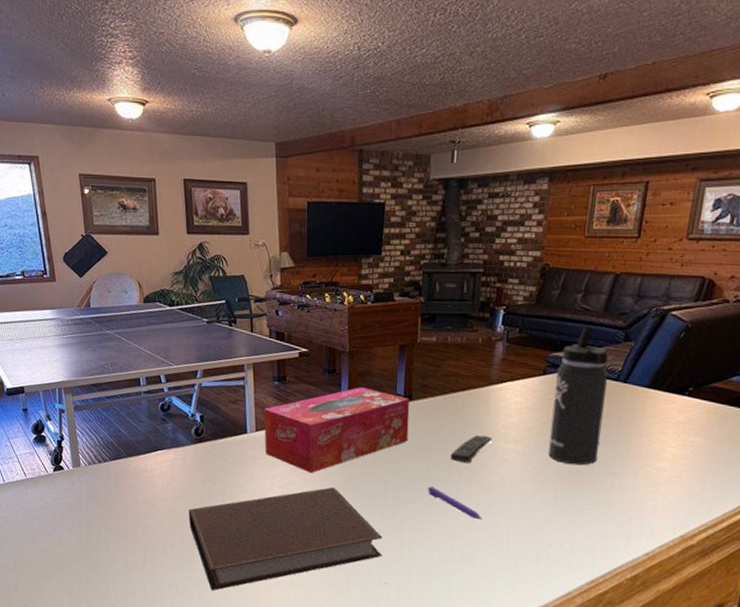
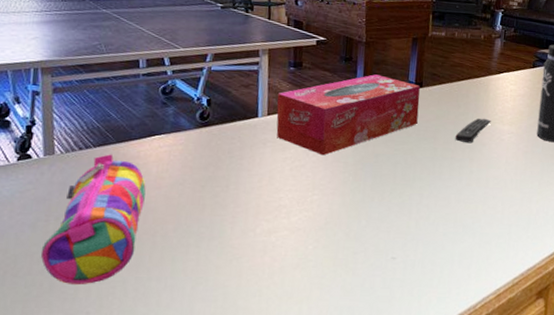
pencil case: none [79,467,154,584] -> present [41,154,146,284]
notebook: present [188,487,383,591] -> none [185,169,391,282]
pen: present [427,486,483,520] -> none [433,165,482,194]

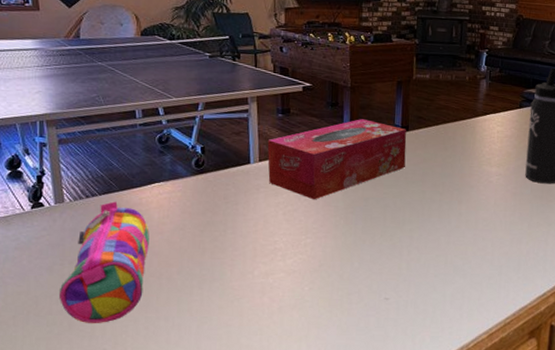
remote control: present [455,118,491,144] -> none [443,160,479,186]

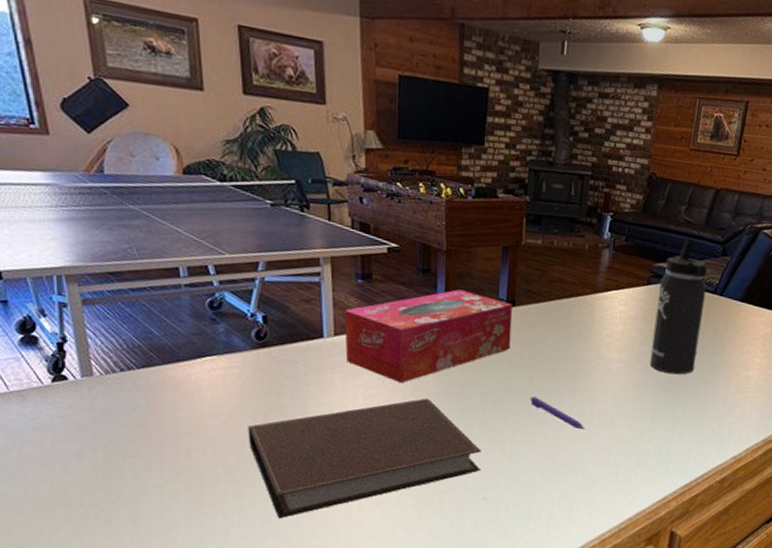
pencil case: present [60,201,149,323] -> none [93,377,201,518]
notebook: none [187,212,383,321] -> present [248,399,482,519]
pen: none [422,208,471,235] -> present [529,397,585,430]

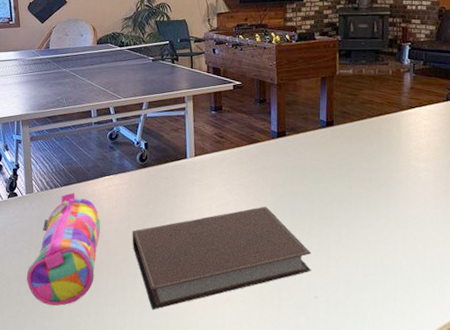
pencil case: none [93,377,201,518] -> present [27,192,101,306]
tissue box: present [344,289,513,384] -> none [202,115,332,194]
pen: present [529,397,585,430] -> none [350,204,401,234]

